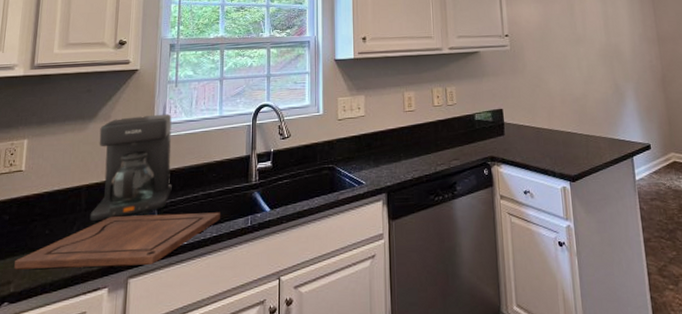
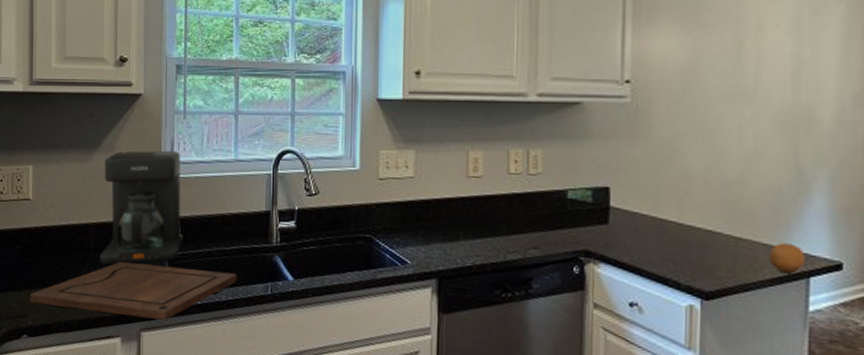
fruit: none [607,135,629,156] -> present [769,243,805,274]

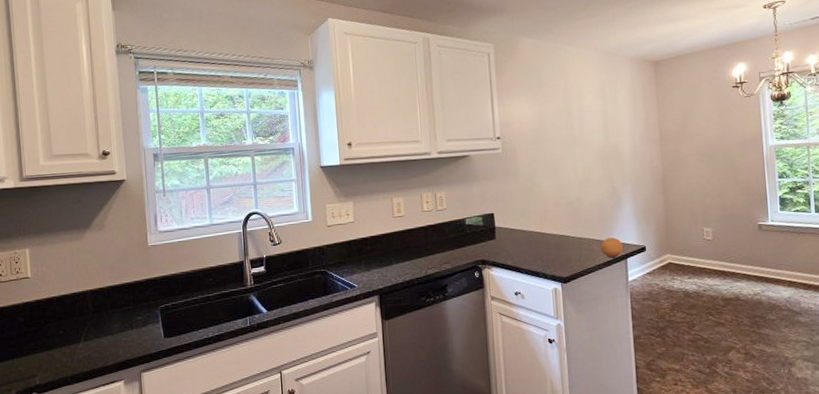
cutting board: present [30,262,237,320] -> none [36,314,220,365]
coffee maker: present [99,150,183,265] -> none [96,222,172,323]

